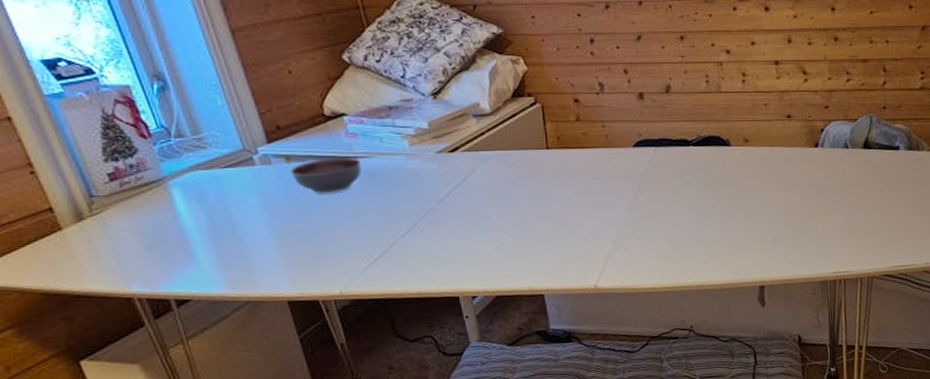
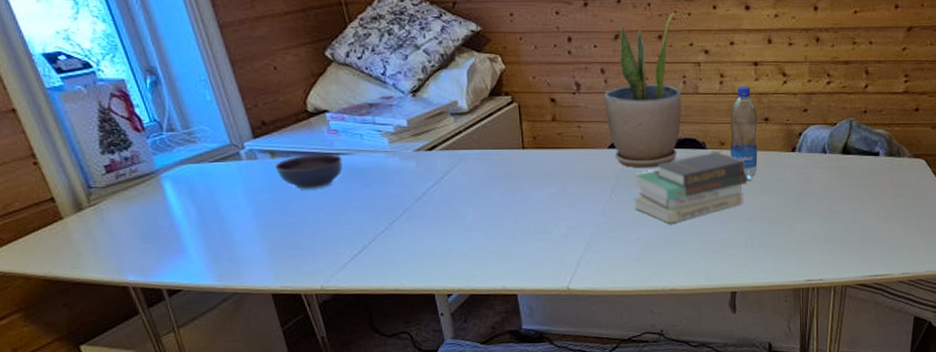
potted plant: none [628,14,706,166] -> present [604,12,682,168]
books: none [659,149,772,220] -> present [633,152,747,224]
bottle: none [753,84,782,176] -> present [729,85,758,180]

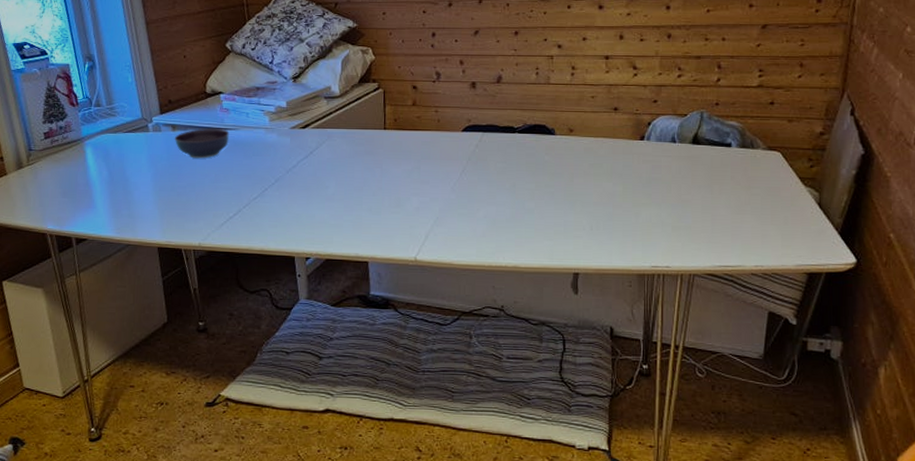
potted plant: present [604,12,682,168] -> none [461,11,534,151]
books: present [633,152,747,224] -> none [482,138,595,204]
bottle: present [729,85,758,180] -> none [578,77,607,166]

